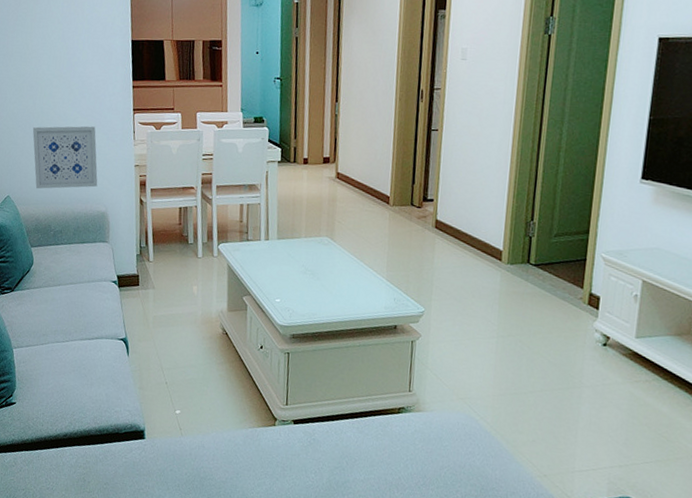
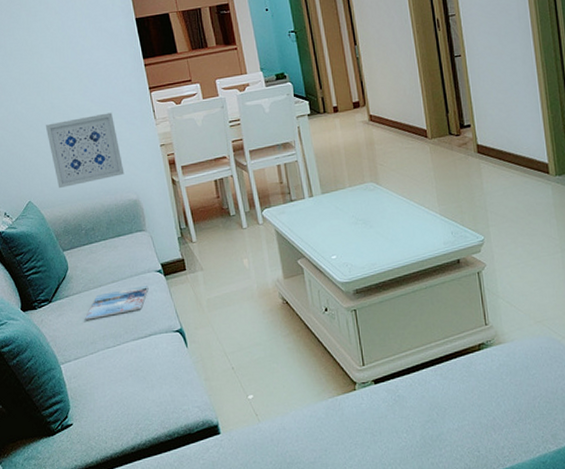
magazine: none [41,292,103,314] -> present [85,286,149,320]

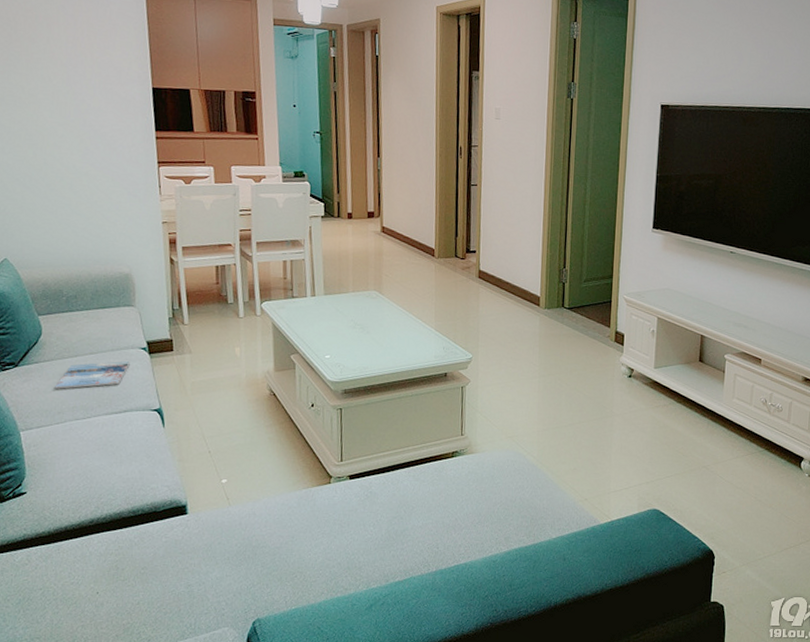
wall art: present [45,112,125,189] -> none [33,179,119,250]

